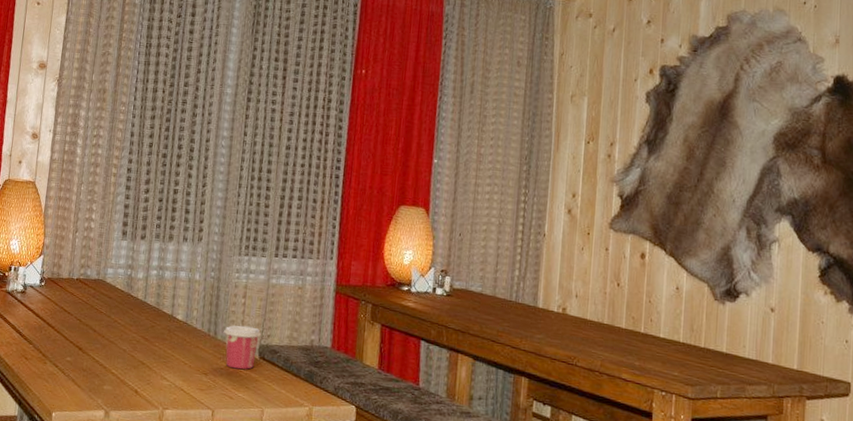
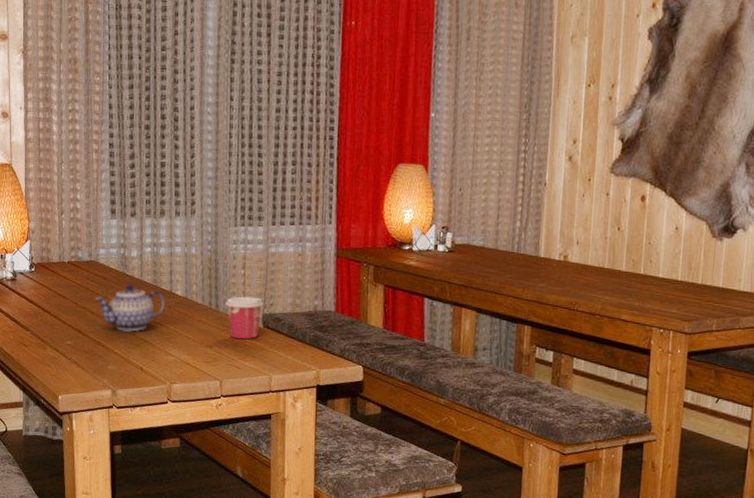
teapot: none [98,304,166,354] -> present [95,283,165,332]

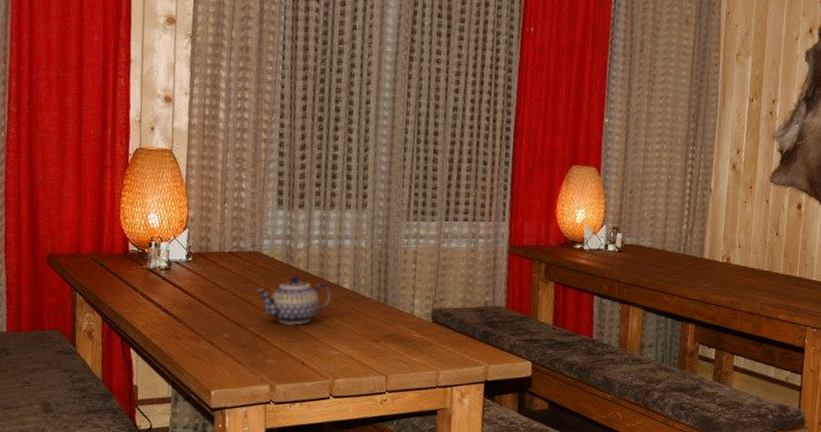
cup: present [226,296,264,340] -> none [395,291,434,334]

